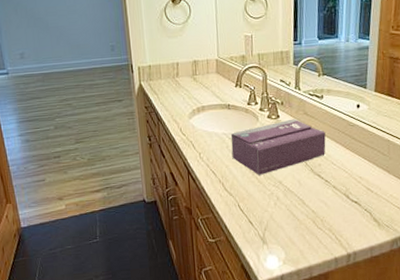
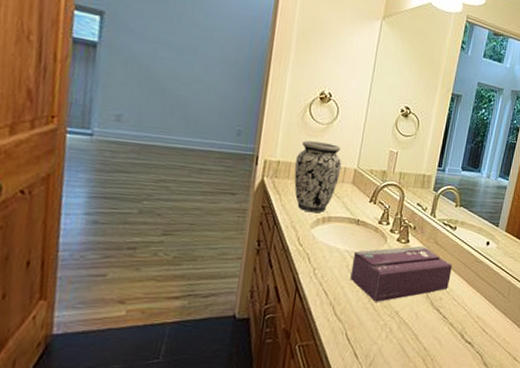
vase: none [163,40,204,106] -> present [294,140,342,213]

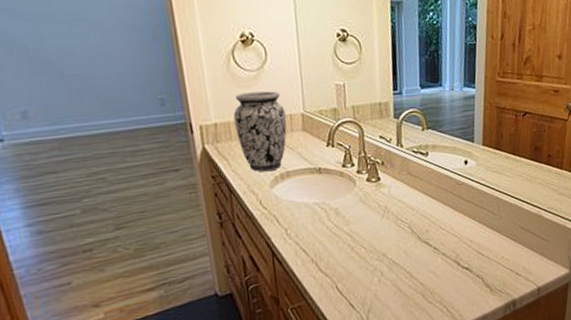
tissue box: present [350,246,452,302] -> none [323,180,433,249]

